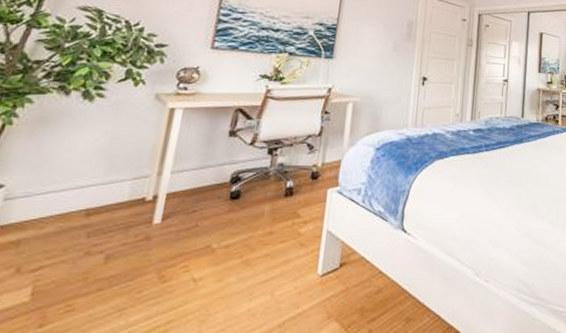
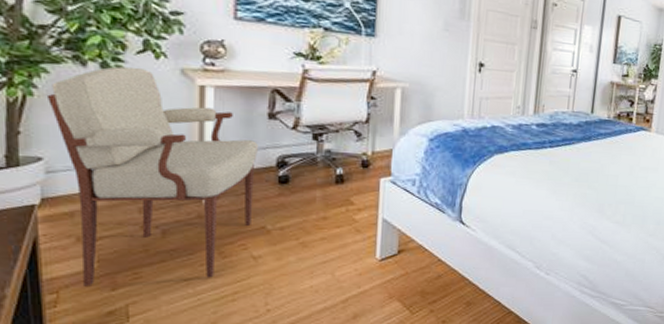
armchair: none [10,94,216,324] -> present [46,66,258,286]

